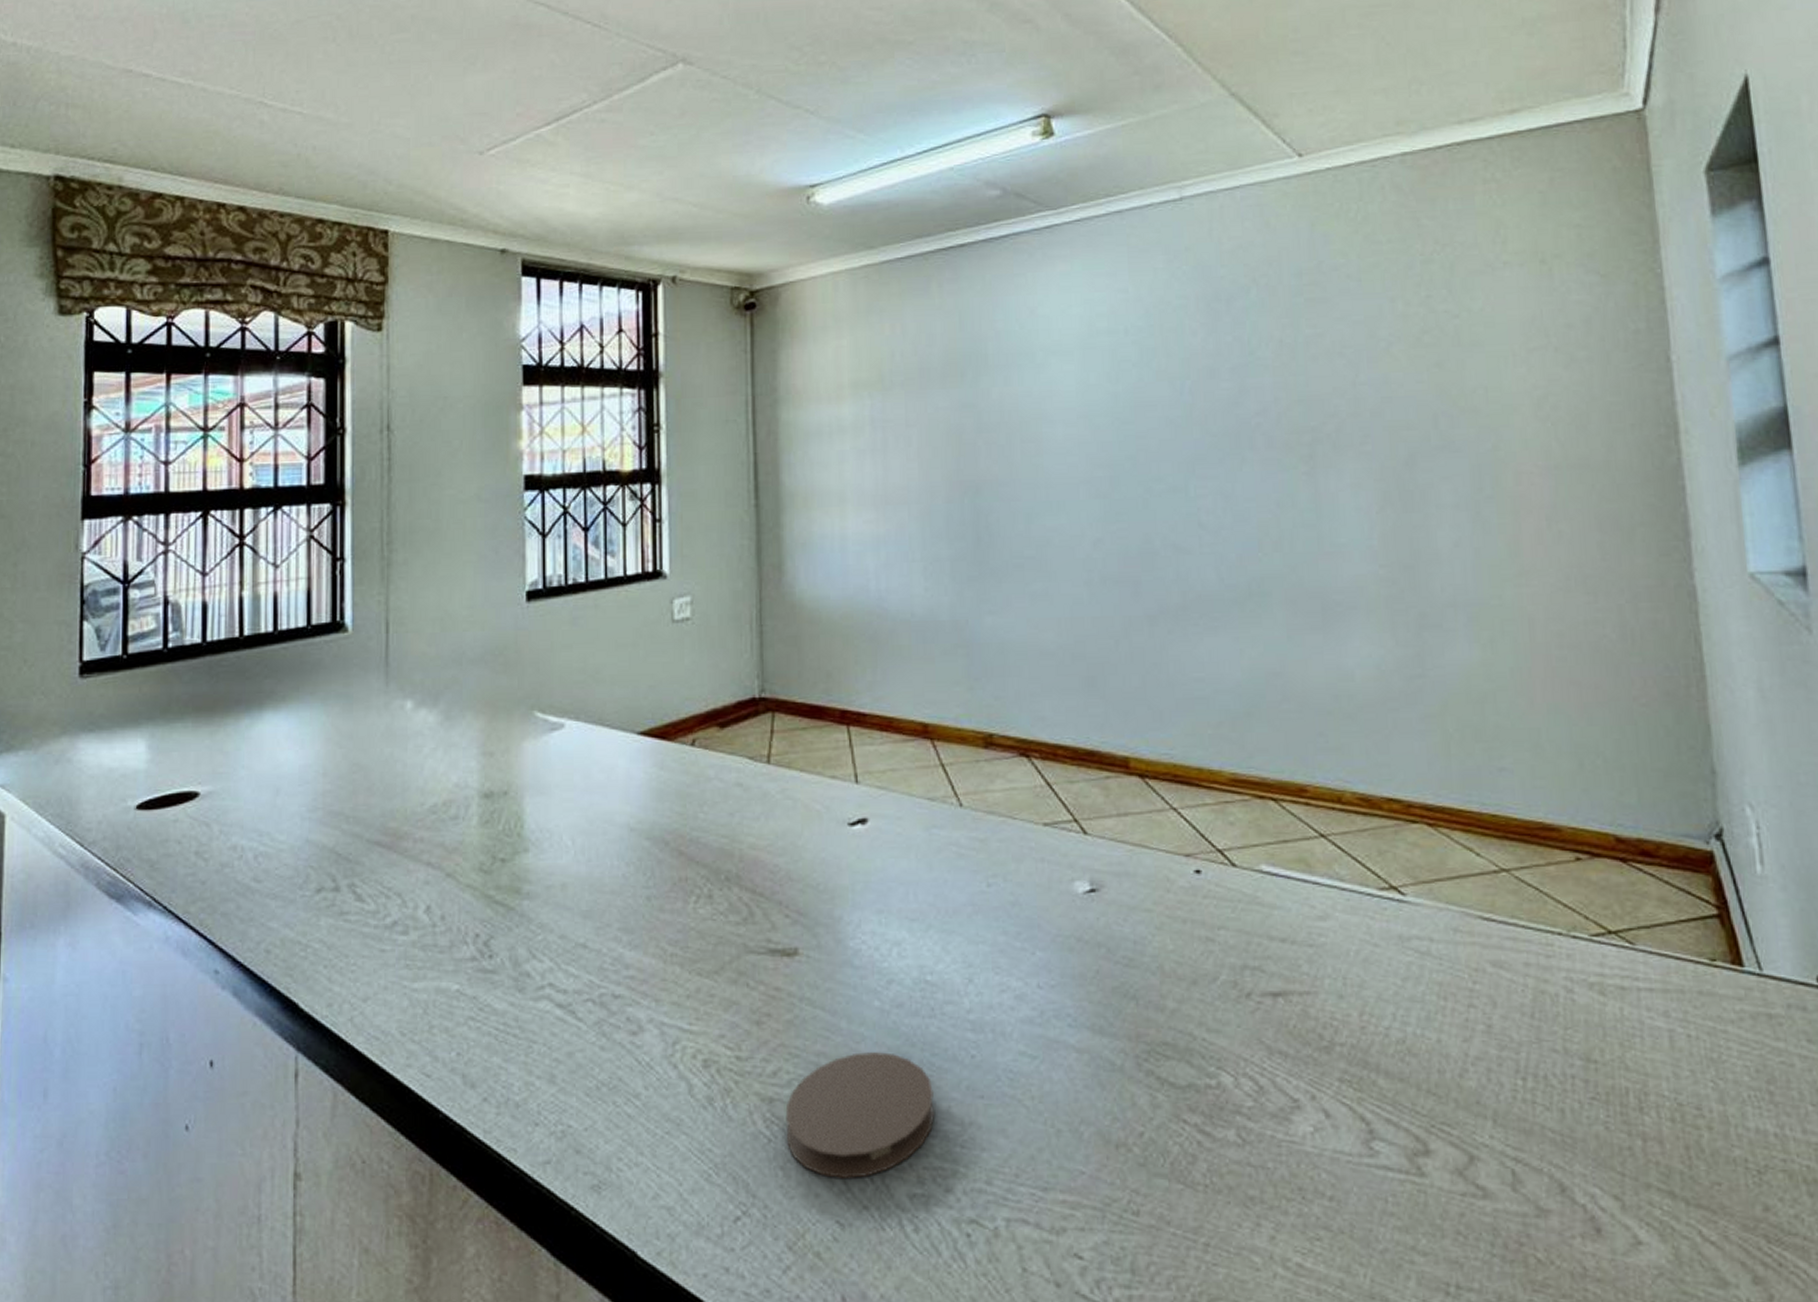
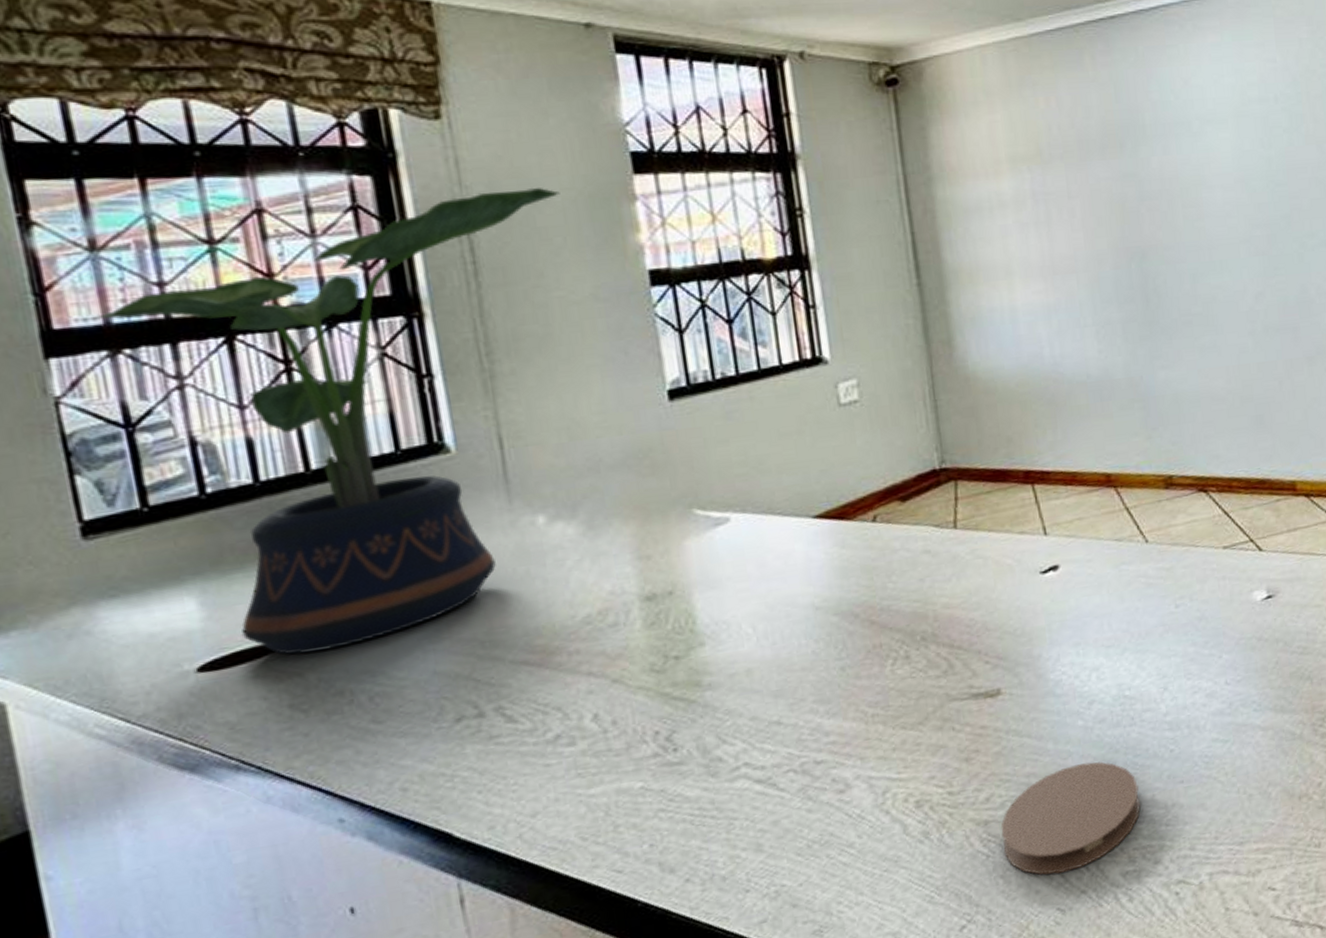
potted plant: none [119,395,463,805] -> present [94,188,560,655]

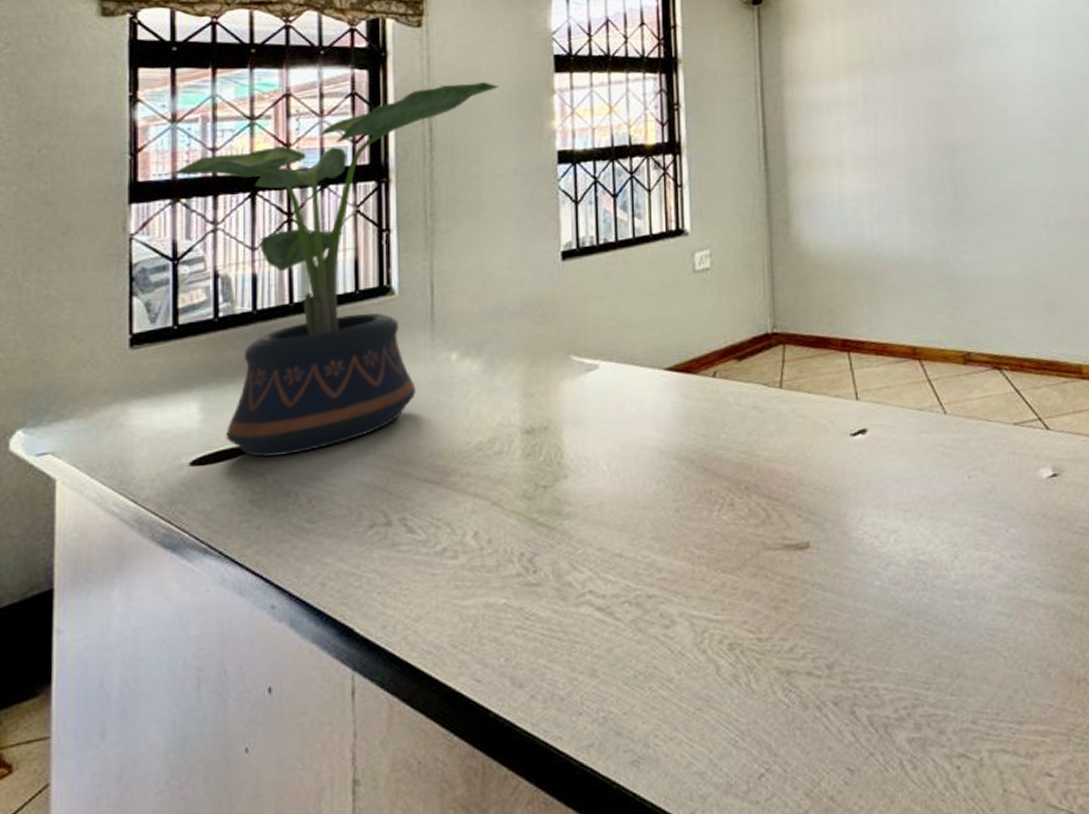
coaster: present [1000,762,1140,875] -> none [801,623,928,733]

